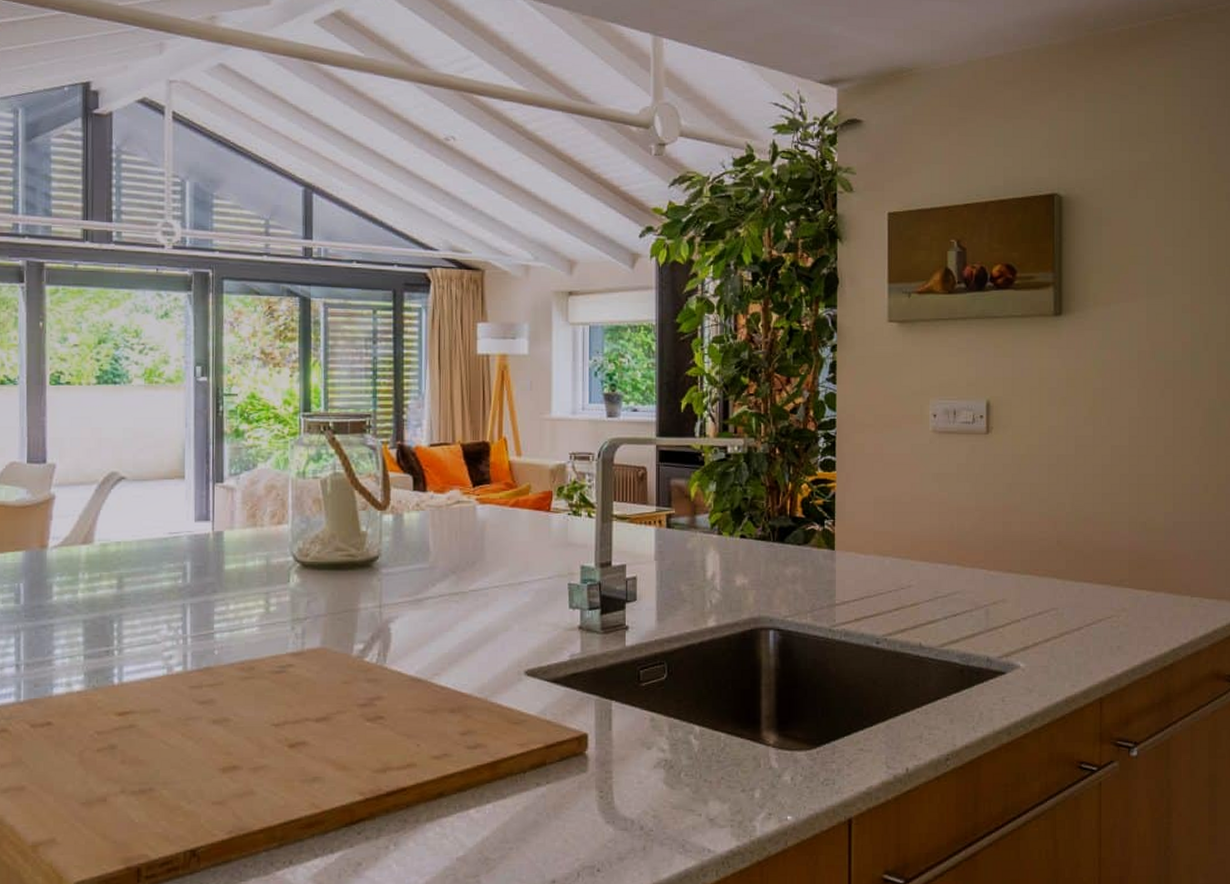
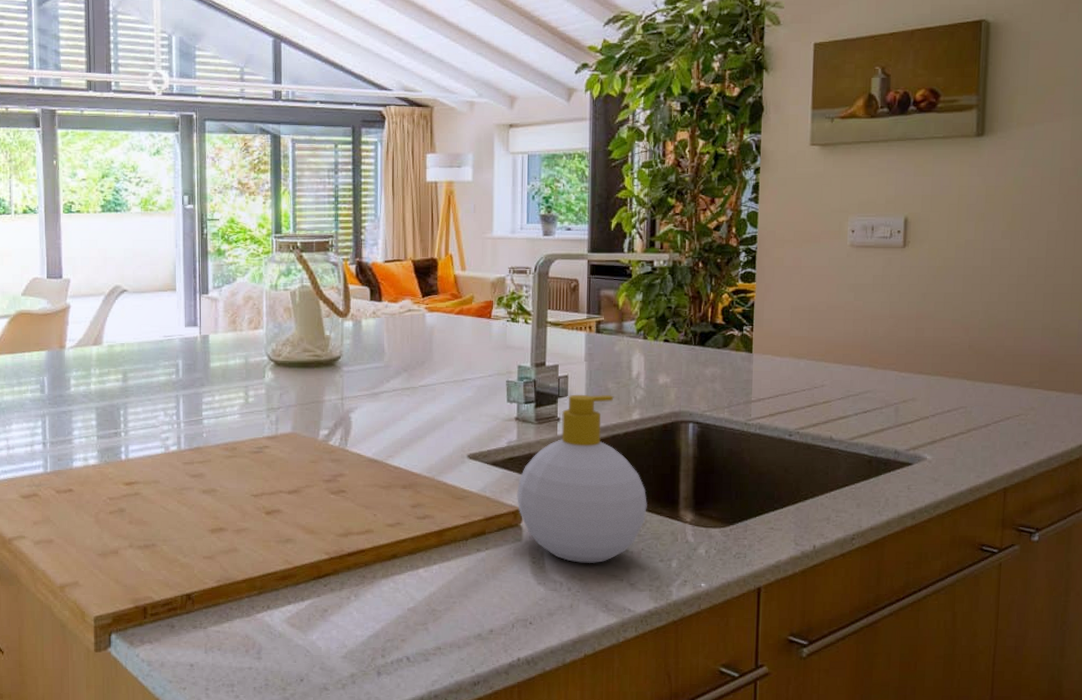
soap bottle: none [581,598,726,796] -> present [517,394,647,563]

